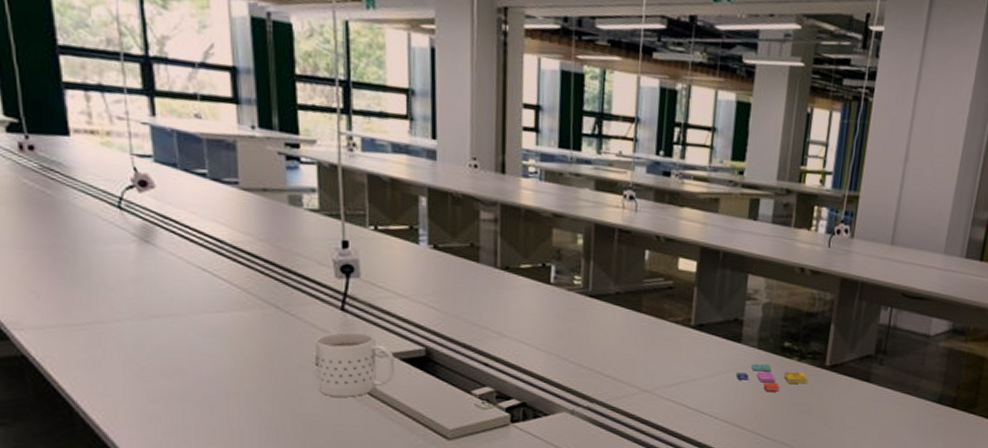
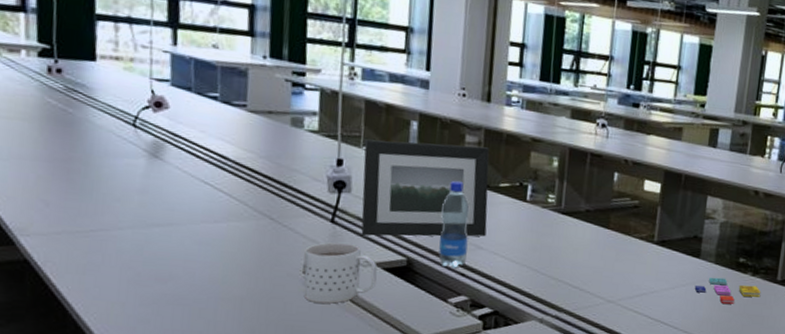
picture frame: none [370,218,509,325] -> present [361,139,490,237]
bottle: none [458,263,490,358] -> present [438,181,470,269]

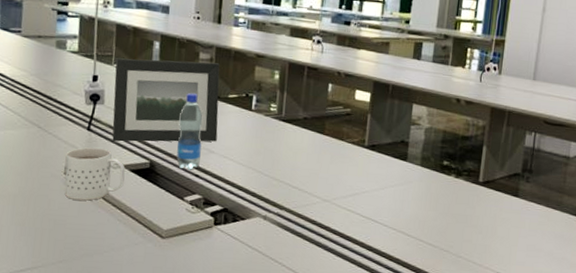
books: present [694,277,761,304] -> none [402,178,464,204]

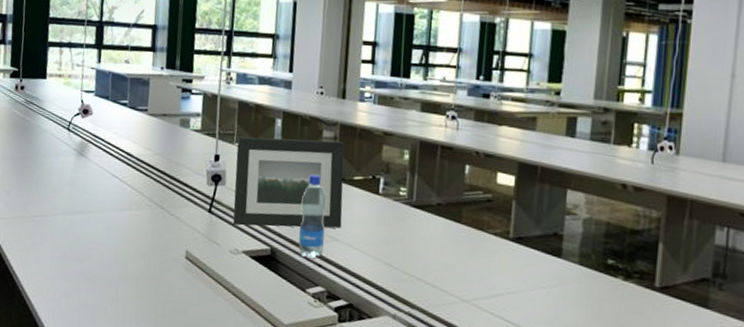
mug: present [64,147,125,201] -> none [185,230,246,288]

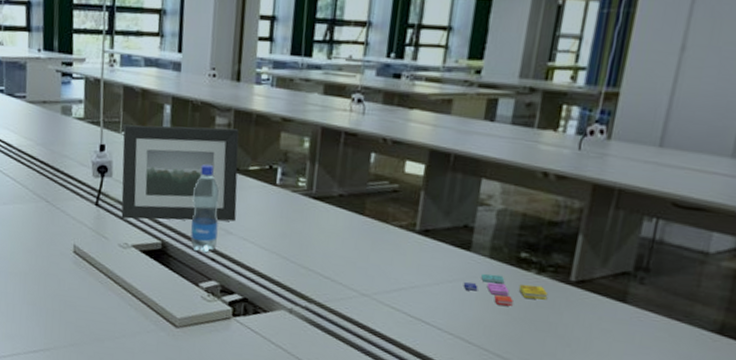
books: none [556,279,636,312] -> present [463,273,548,306]

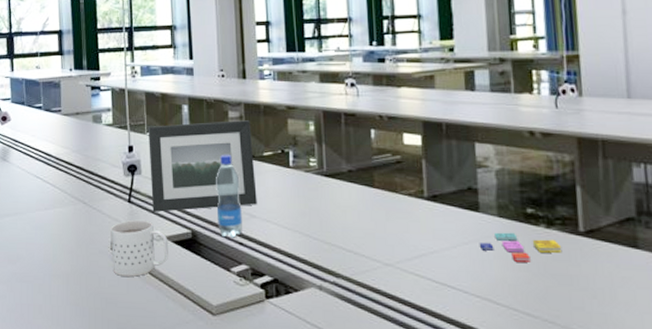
mug: none [73,224,136,283] -> present [110,219,168,277]

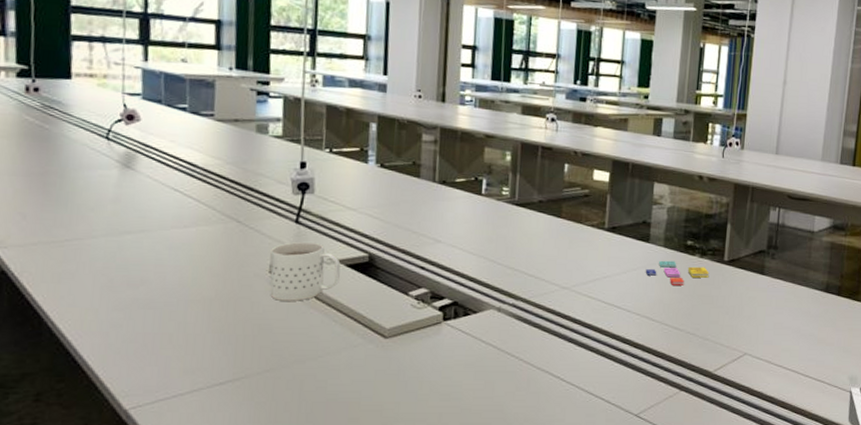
picture frame: present [148,120,257,212] -> none [324,142,446,235]
bottle: present [216,155,242,238] -> none [399,178,428,262]

